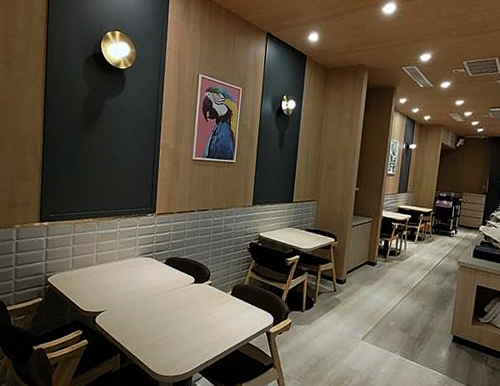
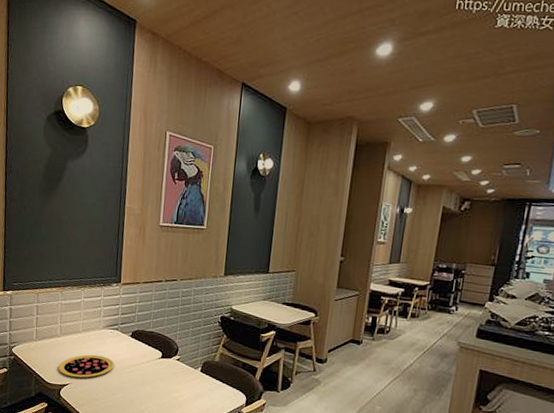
pizza: none [94,282,149,305] -> present [58,354,114,378]

